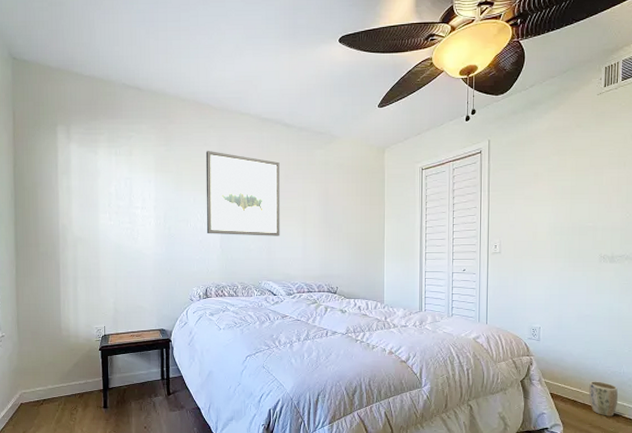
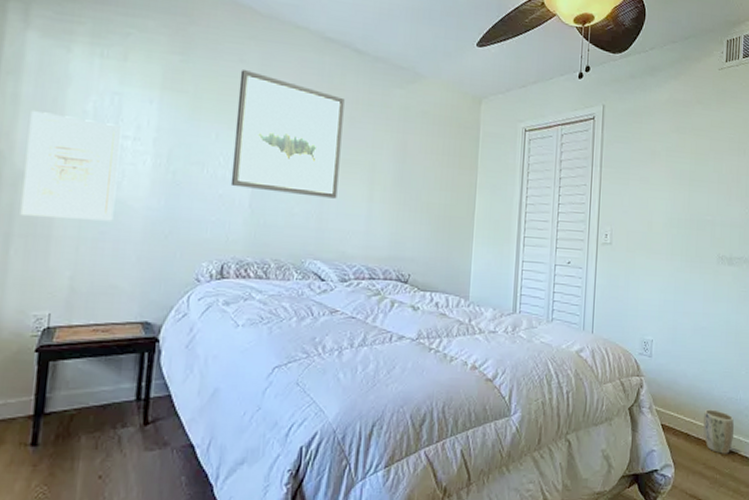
wall art: none [79,197,135,265] -> present [20,111,122,221]

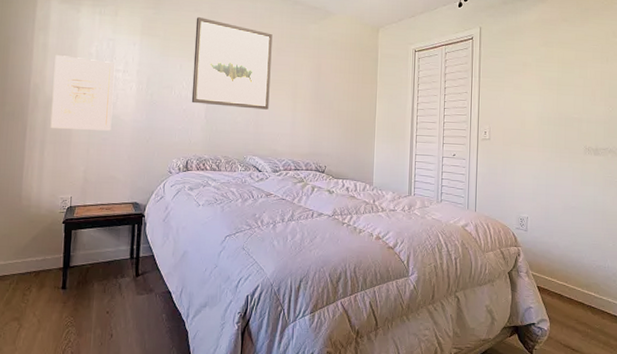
plant pot: present [703,409,734,454] -> none [575,275,603,313]

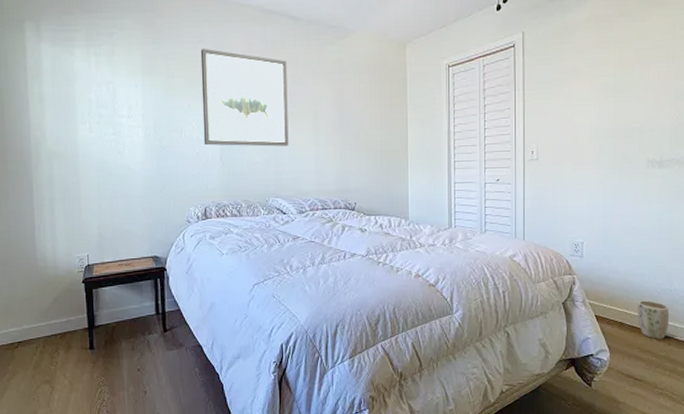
wall art: present [50,55,116,131] -> none [53,104,121,184]
plant pot: none [575,275,603,313] -> present [638,300,669,339]

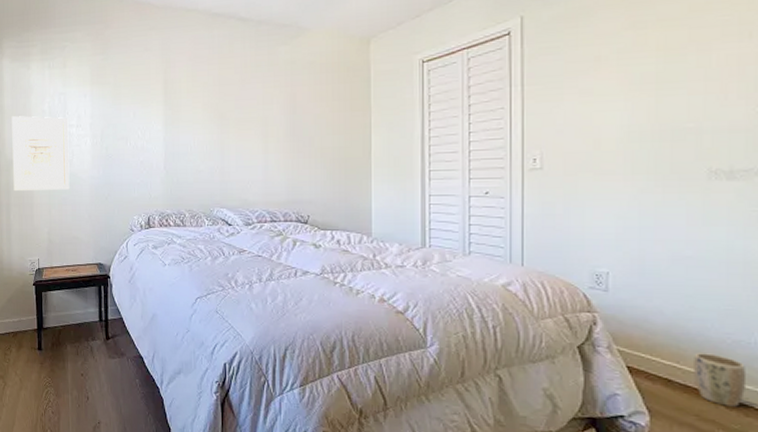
wall art: none [53,104,121,184] -> present [11,116,70,190]
wall art: present [200,48,289,147] -> none [146,56,235,155]

